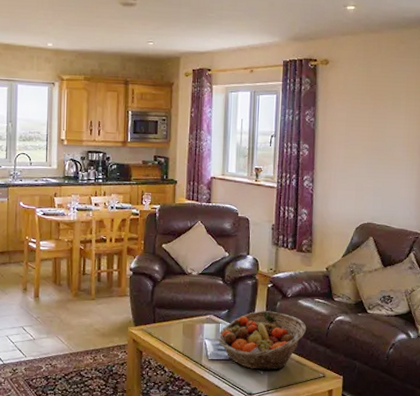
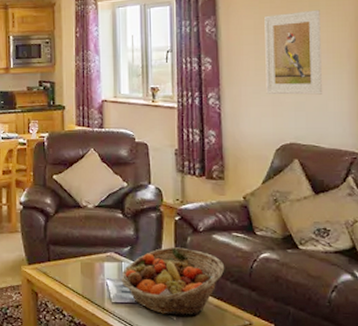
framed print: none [352,108,401,182] -> present [264,10,322,95]

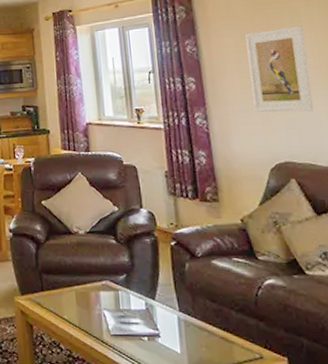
fruit basket: present [120,247,225,316] -> none [118,274,228,349]

